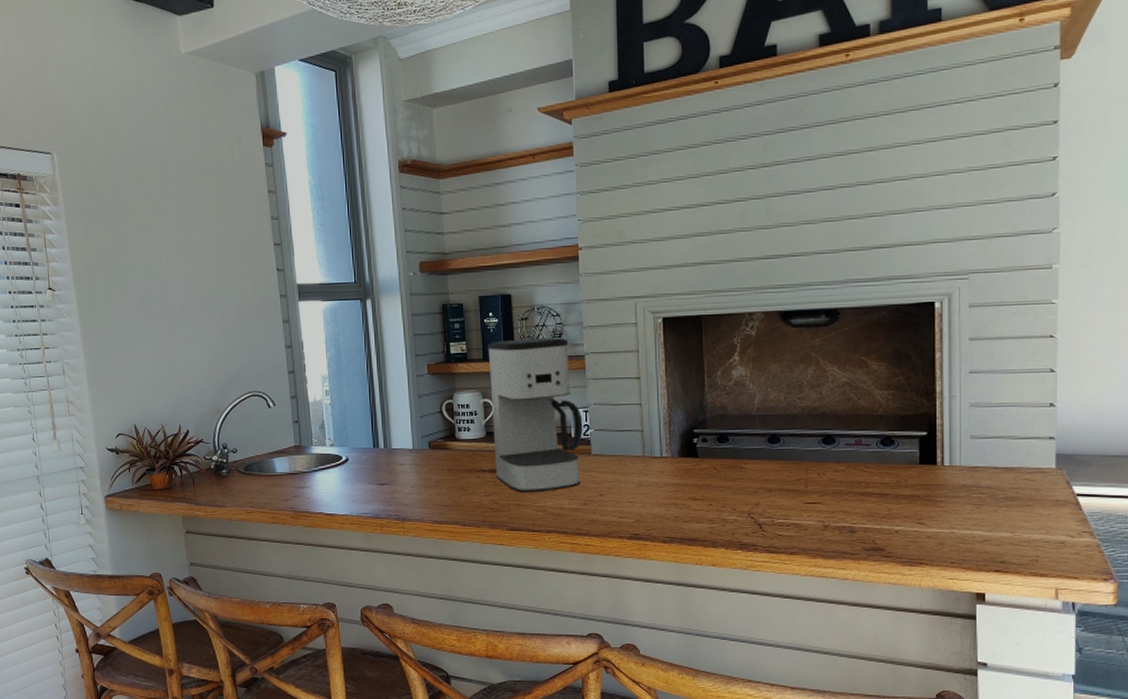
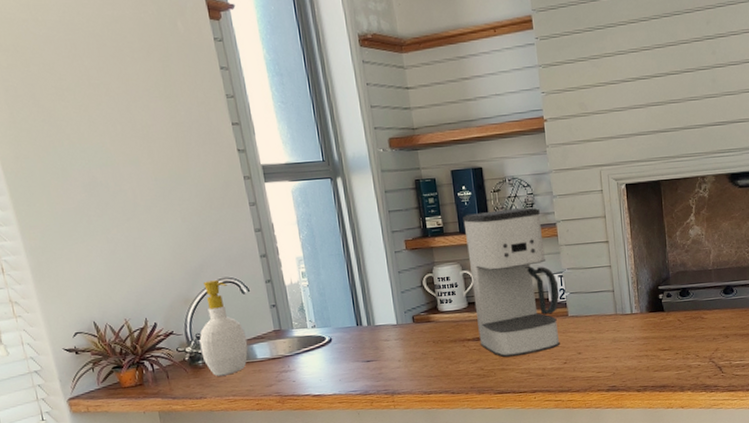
soap bottle: none [225,393,269,486] -> present [199,280,248,376]

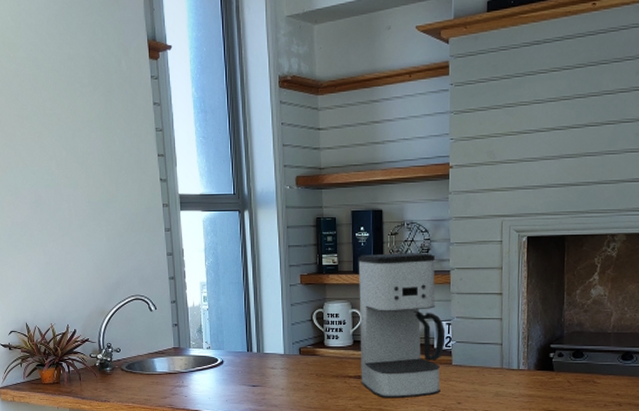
soap bottle: present [199,280,248,376] -> none [109,297,150,384]

